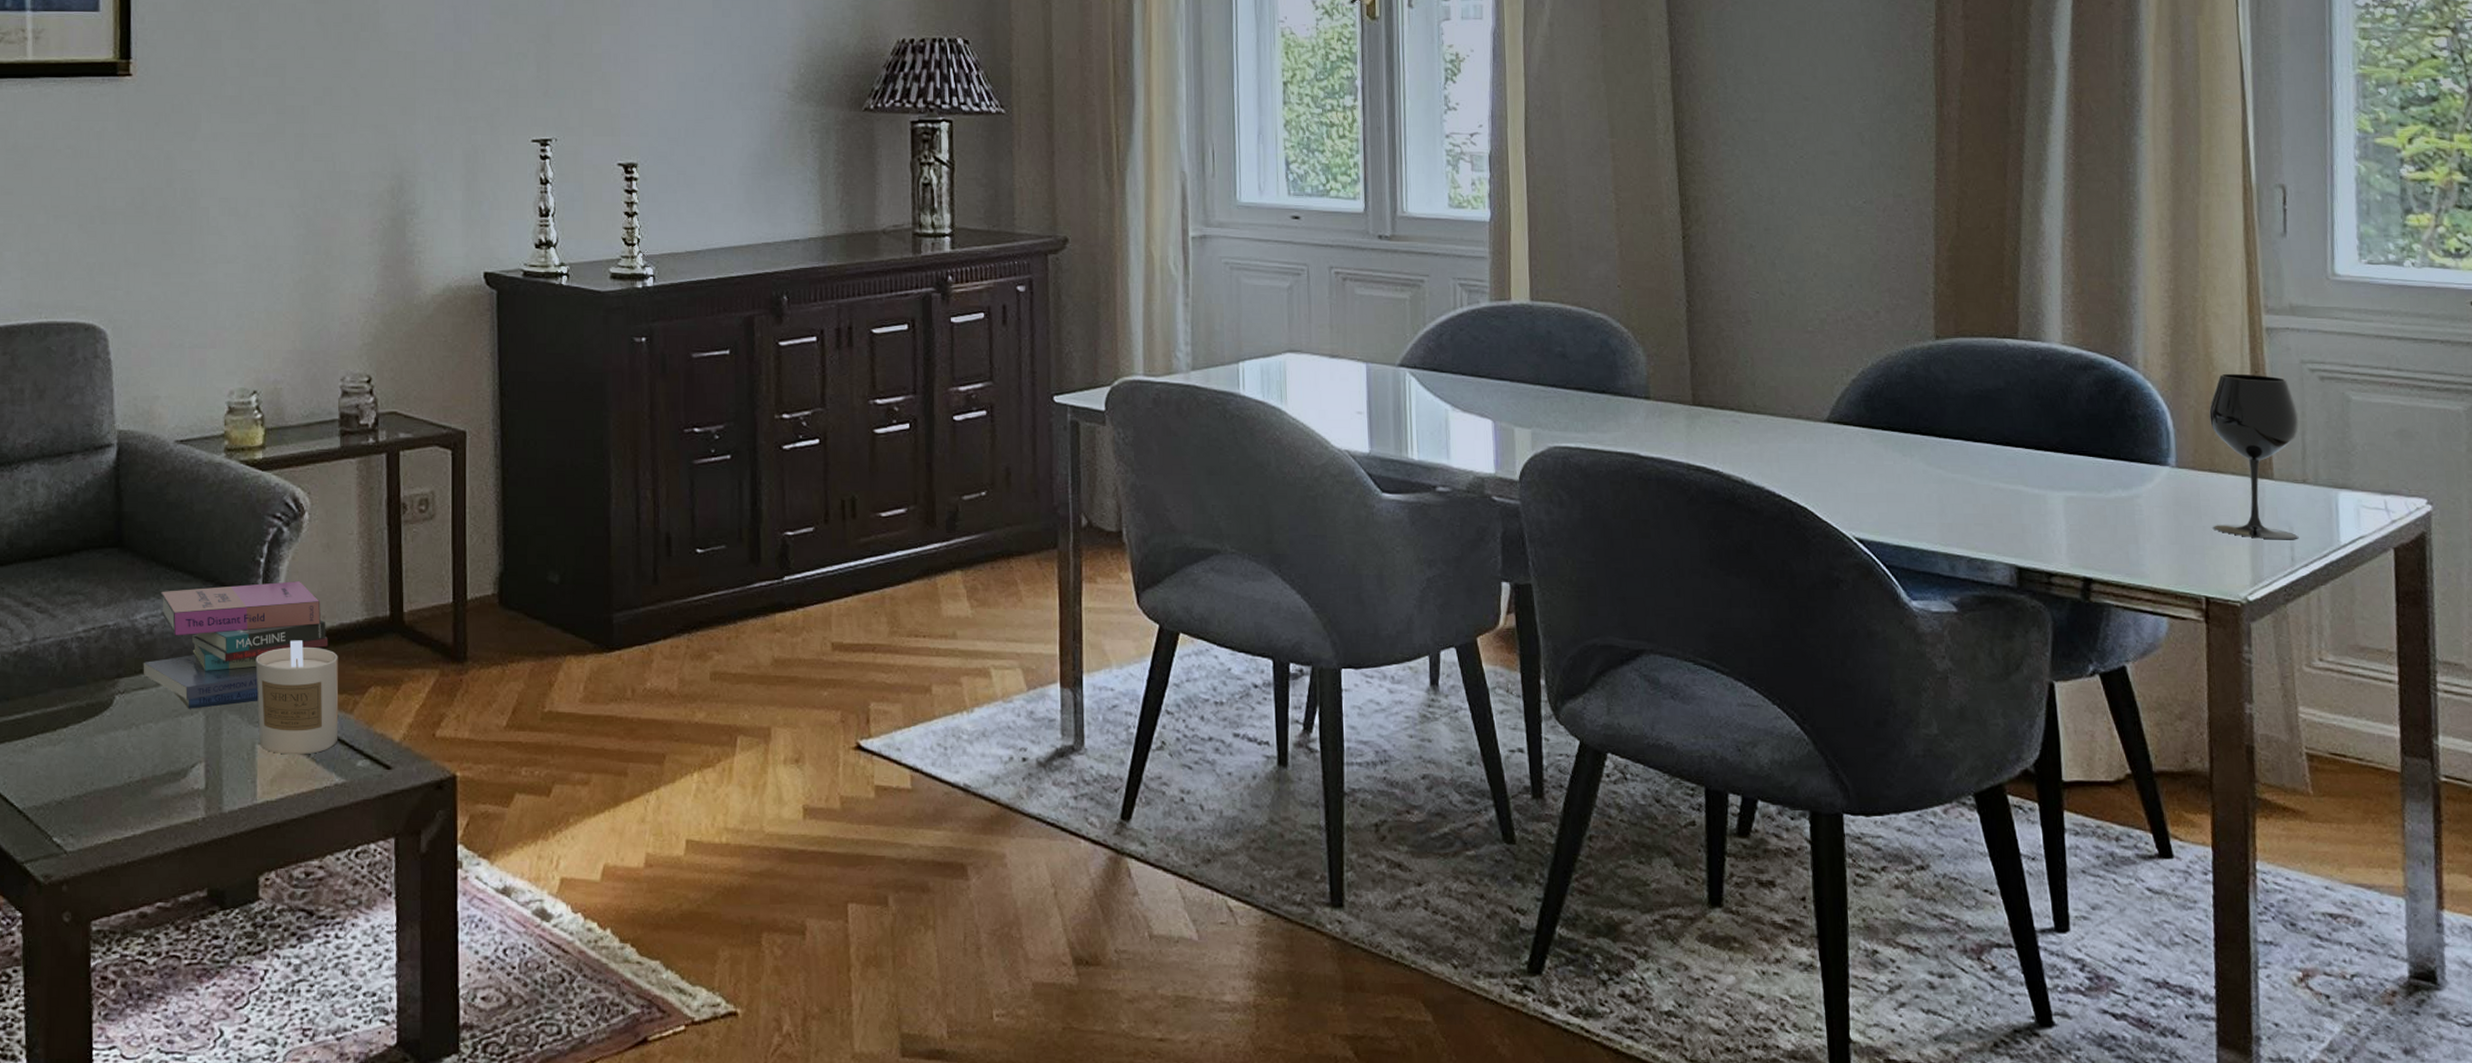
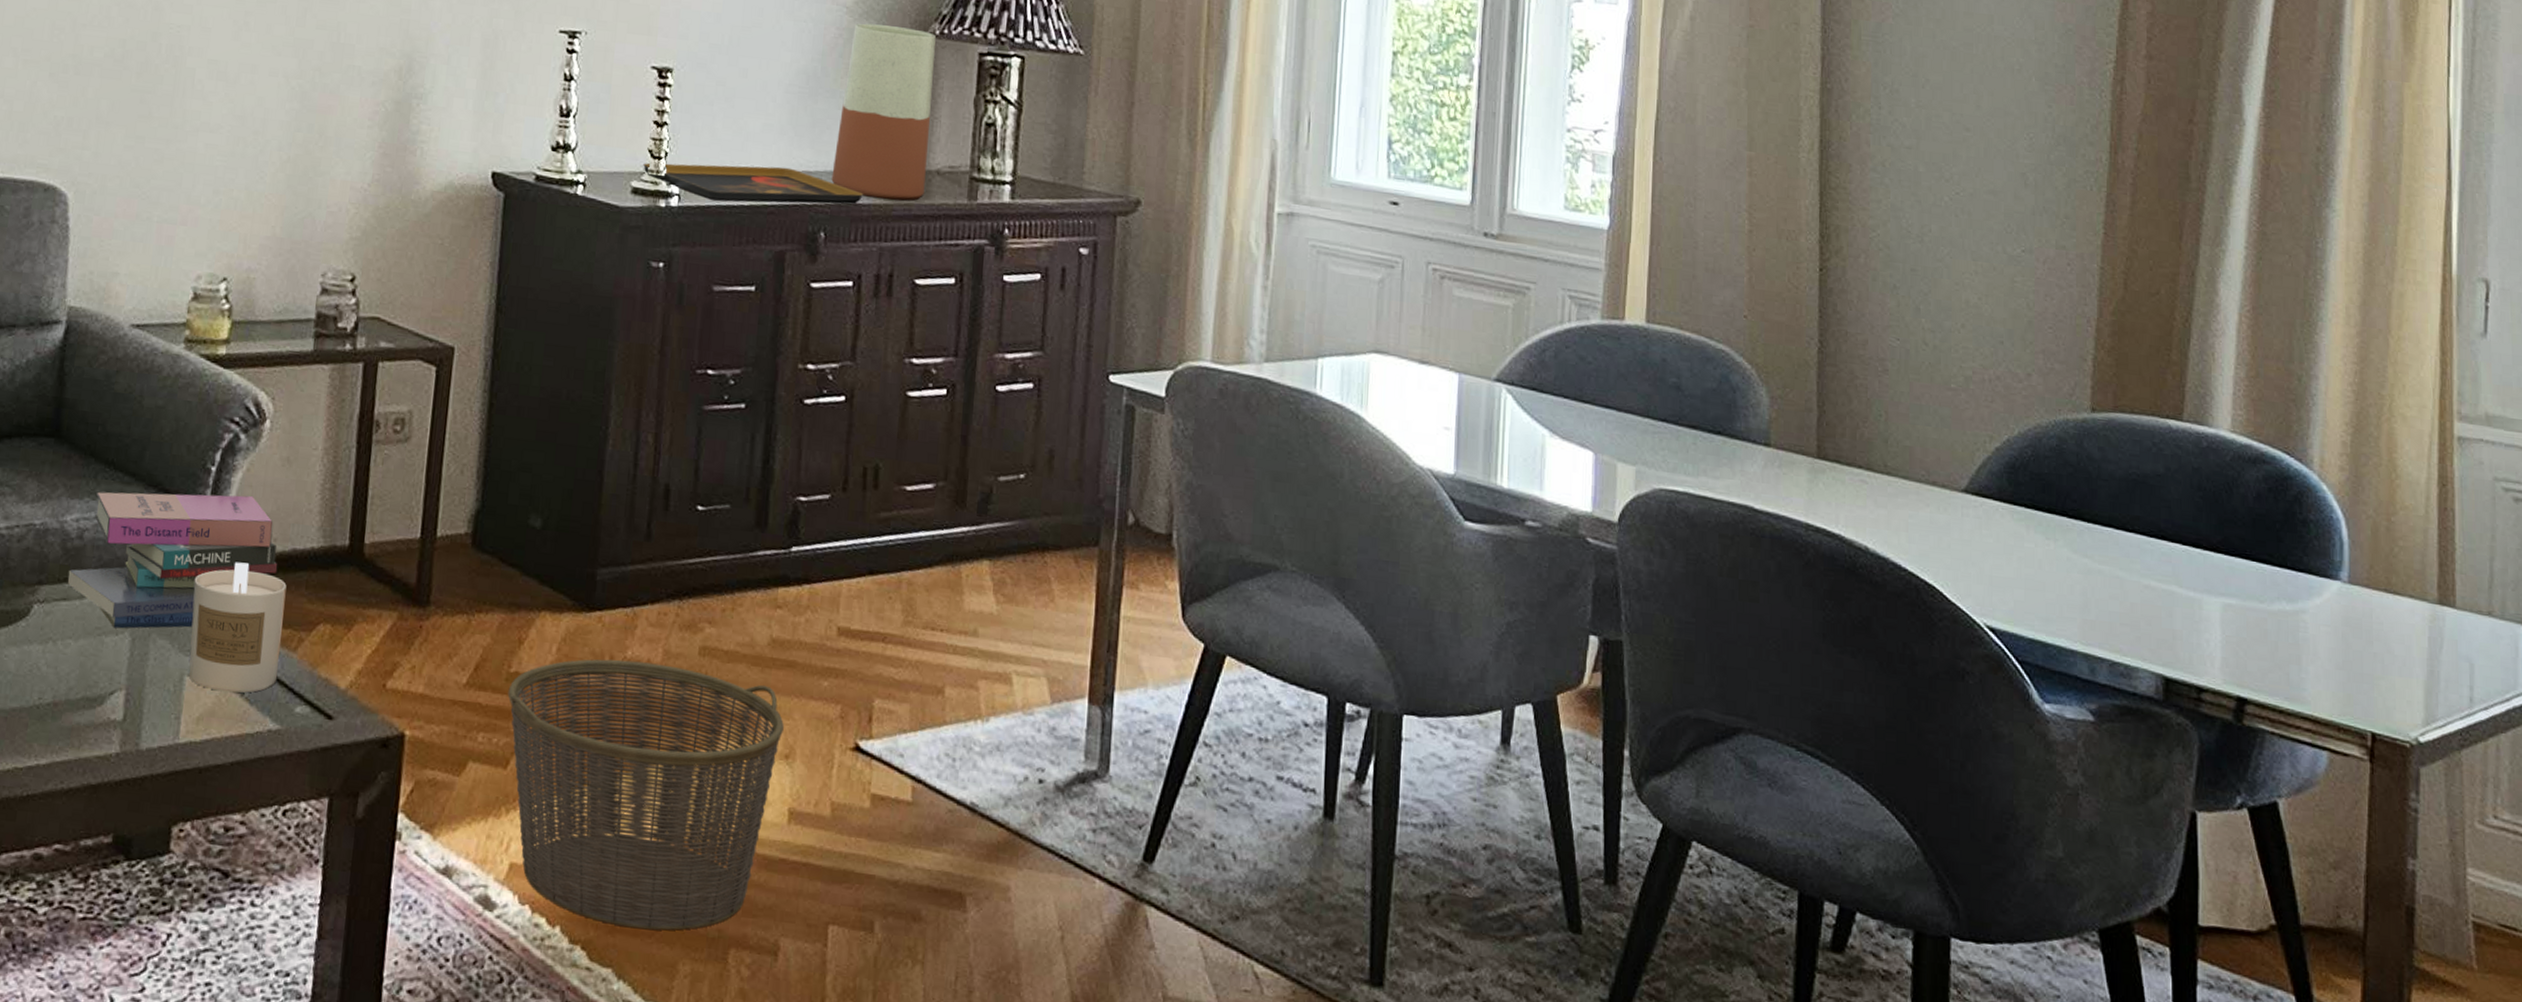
basket: none [544,691,792,924] -> present [508,659,784,931]
decorative tray: none [619,241,819,278] -> present [643,163,864,205]
vase: none [789,105,873,261] -> present [831,23,936,202]
wineglass: present [2209,373,2299,540] -> none [2384,483,2488,679]

